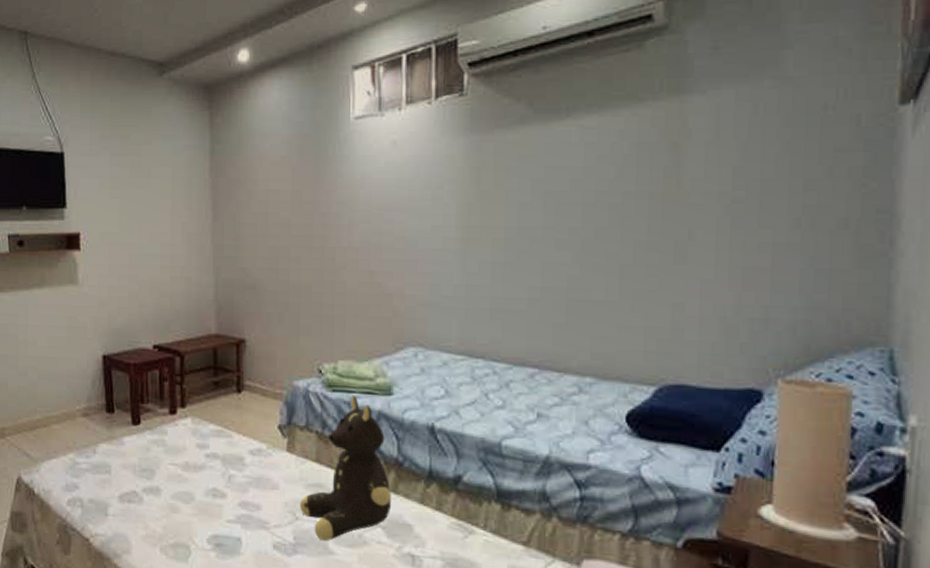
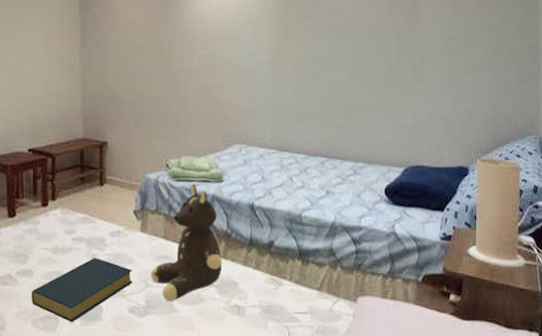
hardback book: none [159,479,278,553] -> present [31,258,133,322]

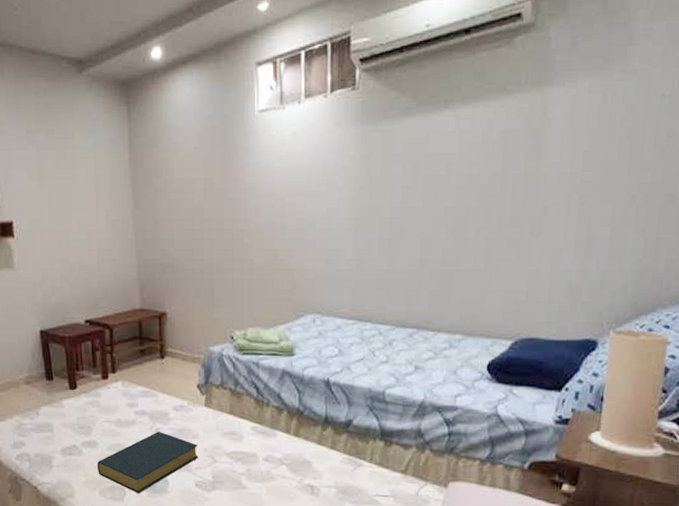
teddy bear: present [150,183,222,302] -> none [216,357,294,479]

